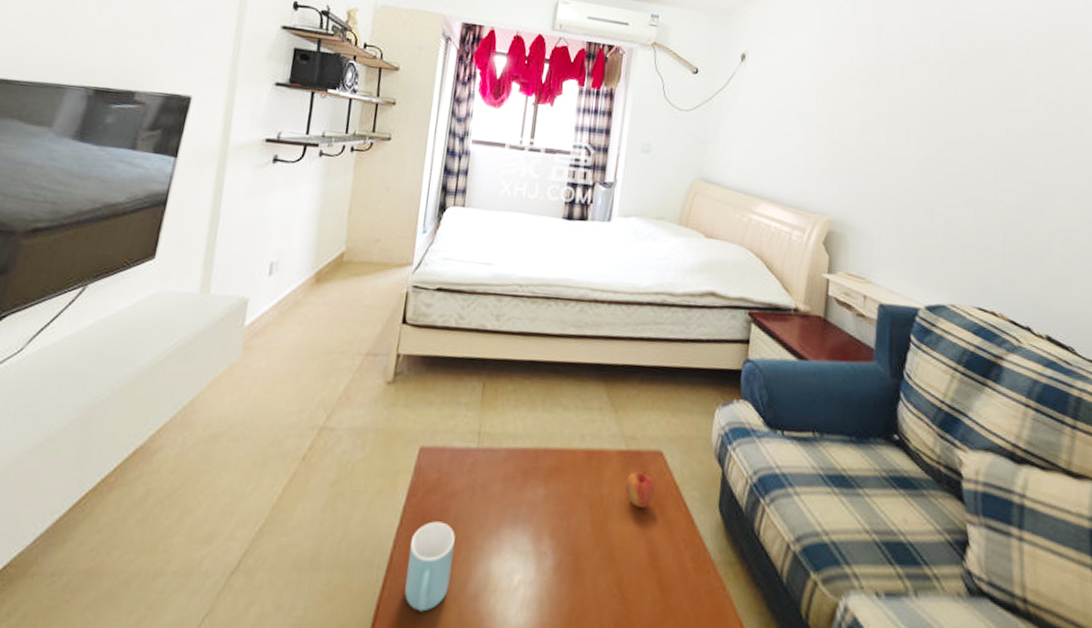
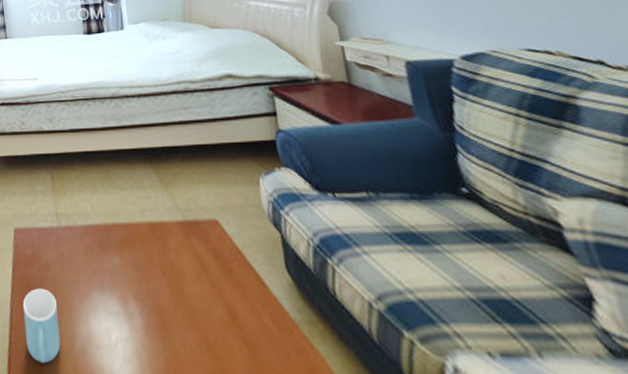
apple: present [626,470,655,509] -> none [190,238,220,272]

